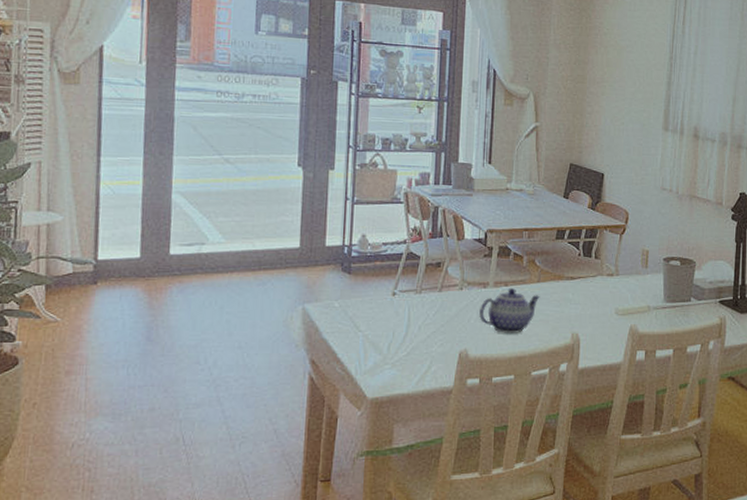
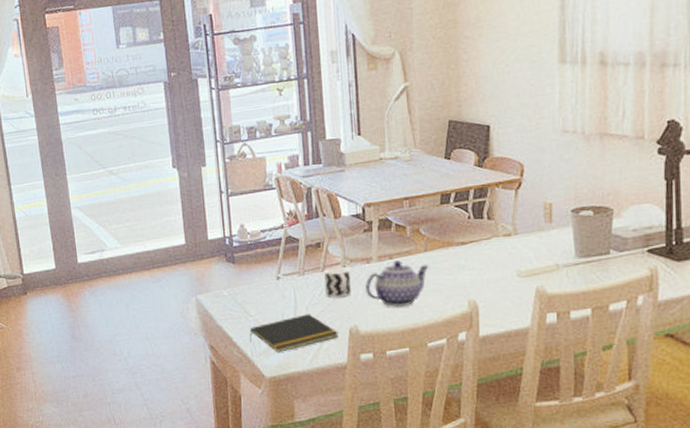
notepad: none [355,333,449,372] -> present [249,313,339,353]
cup: none [440,288,467,320] -> present [324,266,351,298]

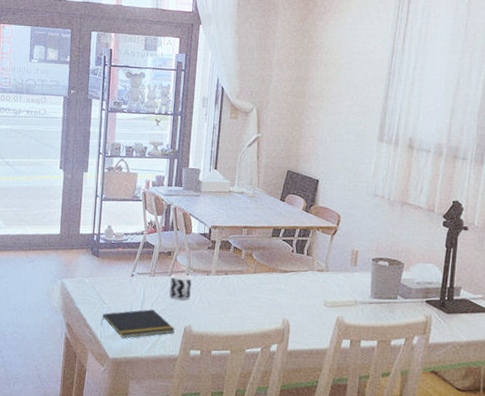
teapot: present [365,260,429,307] -> none [202,277,256,316]

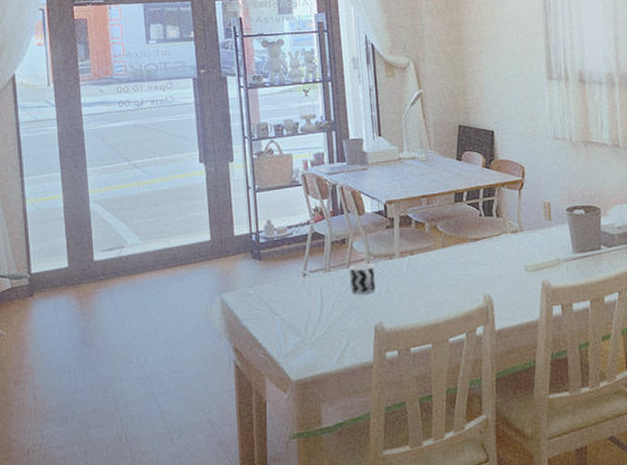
notepad: present [100,308,176,339] -> none [275,310,365,353]

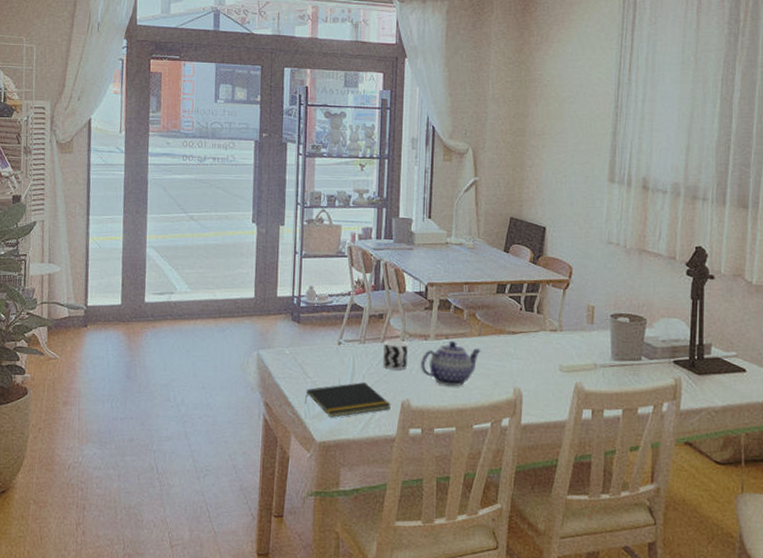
notepad: none [275,310,365,353] -> present [304,381,392,418]
teapot: none [389,256,447,303] -> present [421,341,481,386]

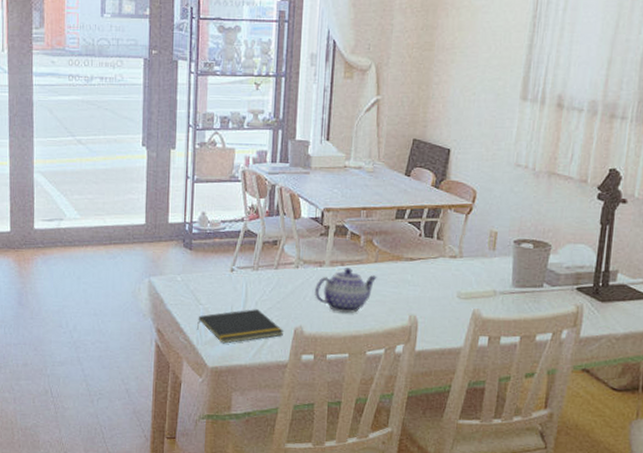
cup: present [383,339,409,370] -> none [276,266,303,297]

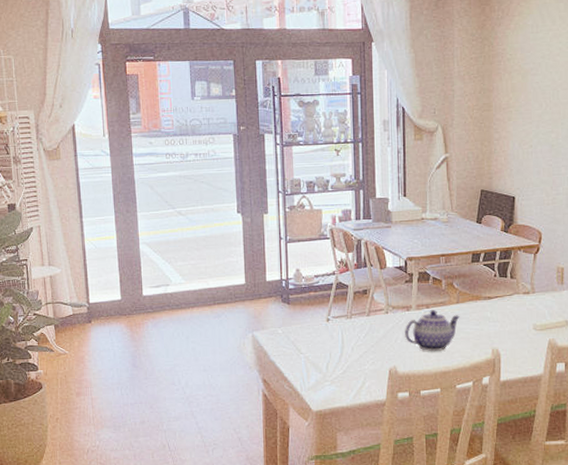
notepad: present [196,308,285,344] -> none [299,353,380,388]

